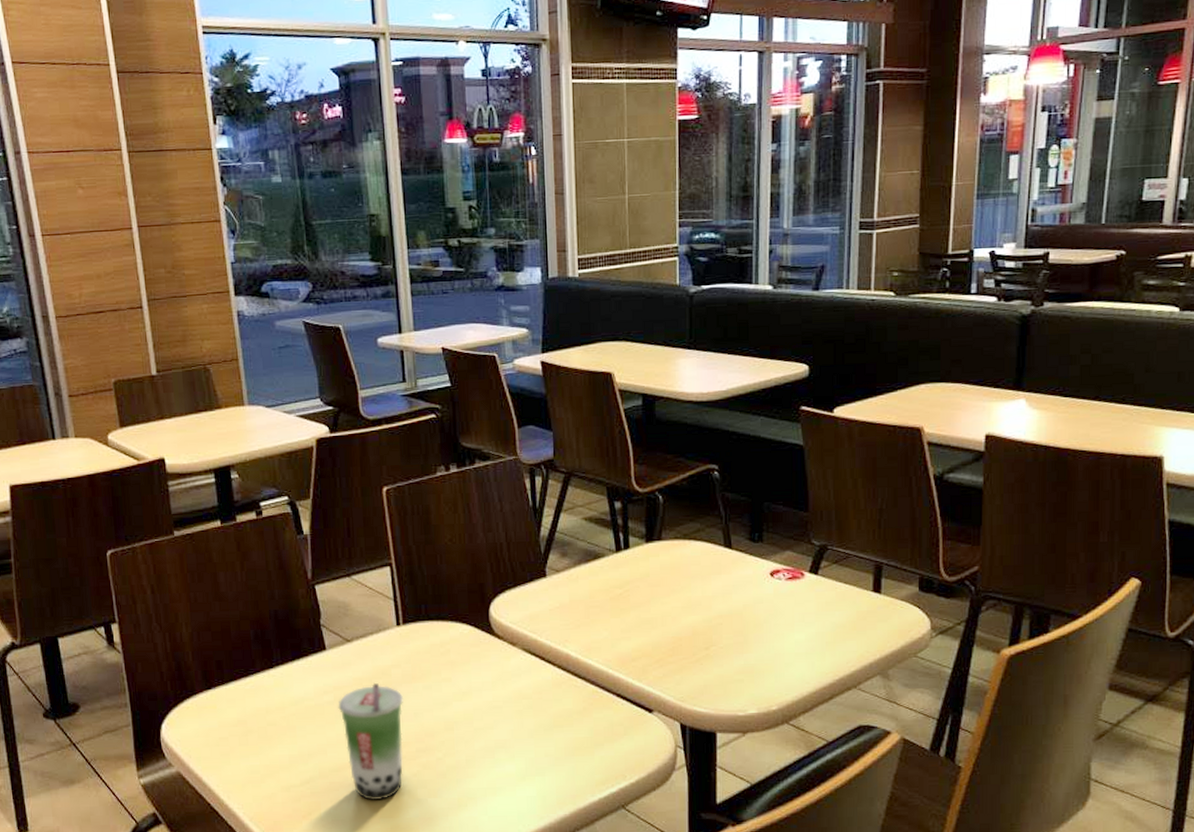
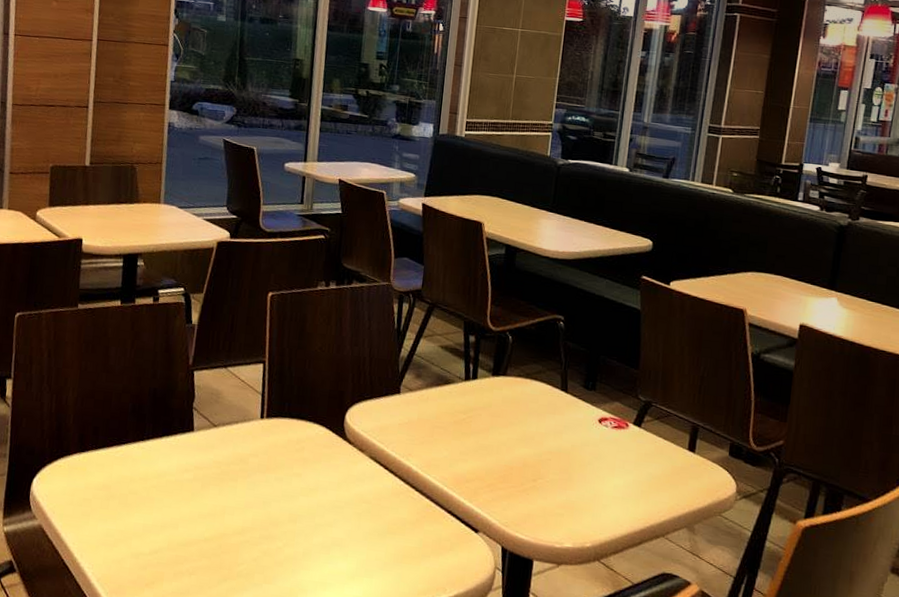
beverage cup: present [338,682,404,801] -> none [195,467,256,580]

